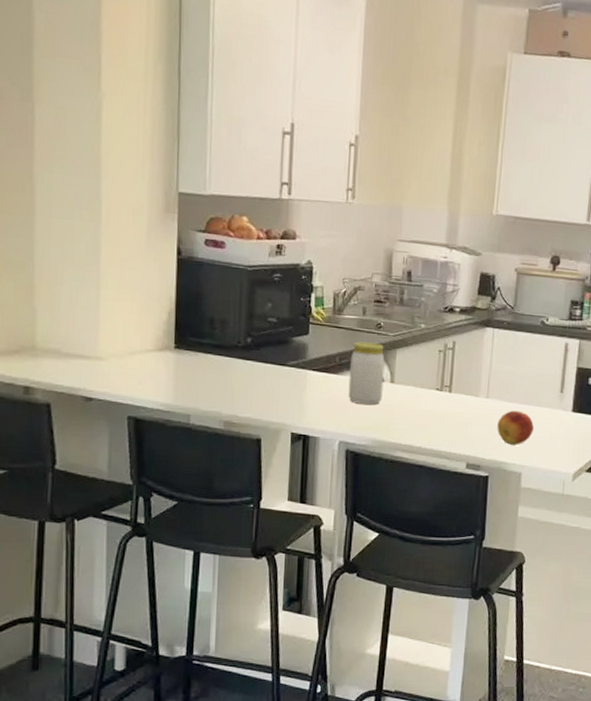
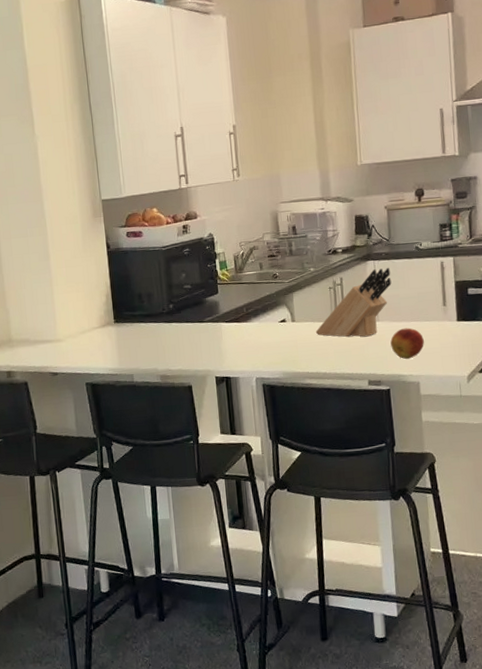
jar: present [348,341,385,405] -> none [255,290,287,344]
knife block: none [416,338,510,414] -> present [315,267,392,337]

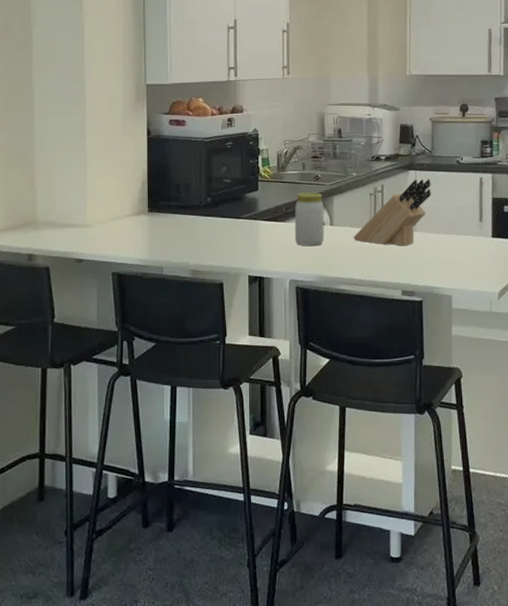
jar: none [255,290,287,344] -> present [294,192,324,246]
fruit: present [390,328,424,360] -> none [426,240,459,272]

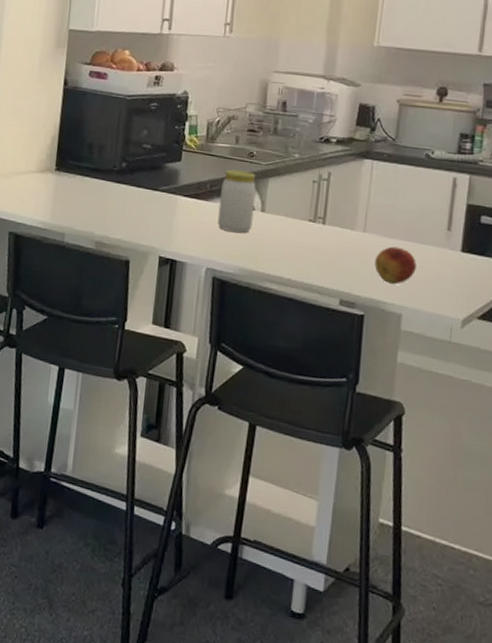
knife block: present [353,178,431,246] -> none [287,170,391,248]
fruit: none [426,240,459,272] -> present [374,246,416,285]

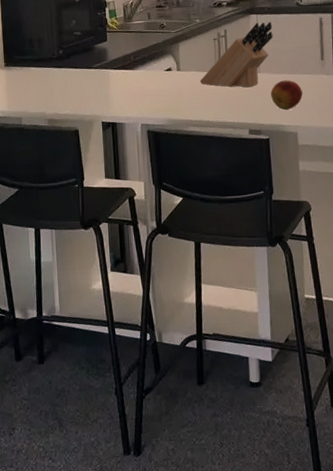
jar: present [217,169,256,233] -> none [142,40,172,91]
knife block: none [287,170,391,248] -> present [199,21,273,88]

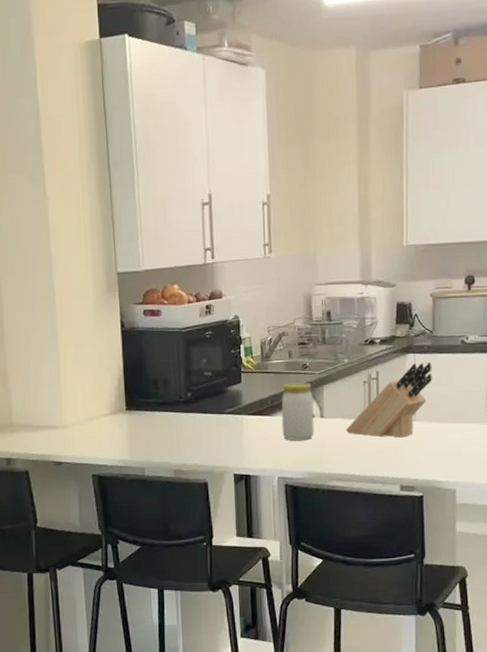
jar: none [142,40,172,91] -> present [281,382,314,440]
fruit: present [271,80,303,111] -> none [427,429,464,465]

